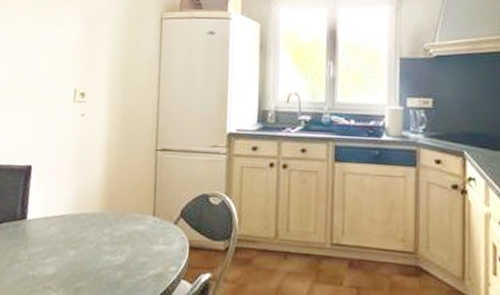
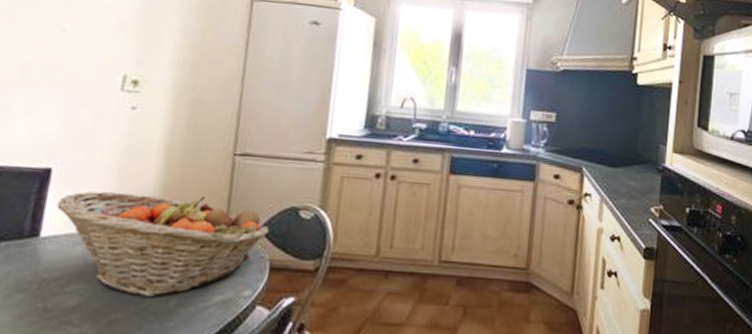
fruit basket: none [36,182,187,270] -> present [56,191,270,298]

